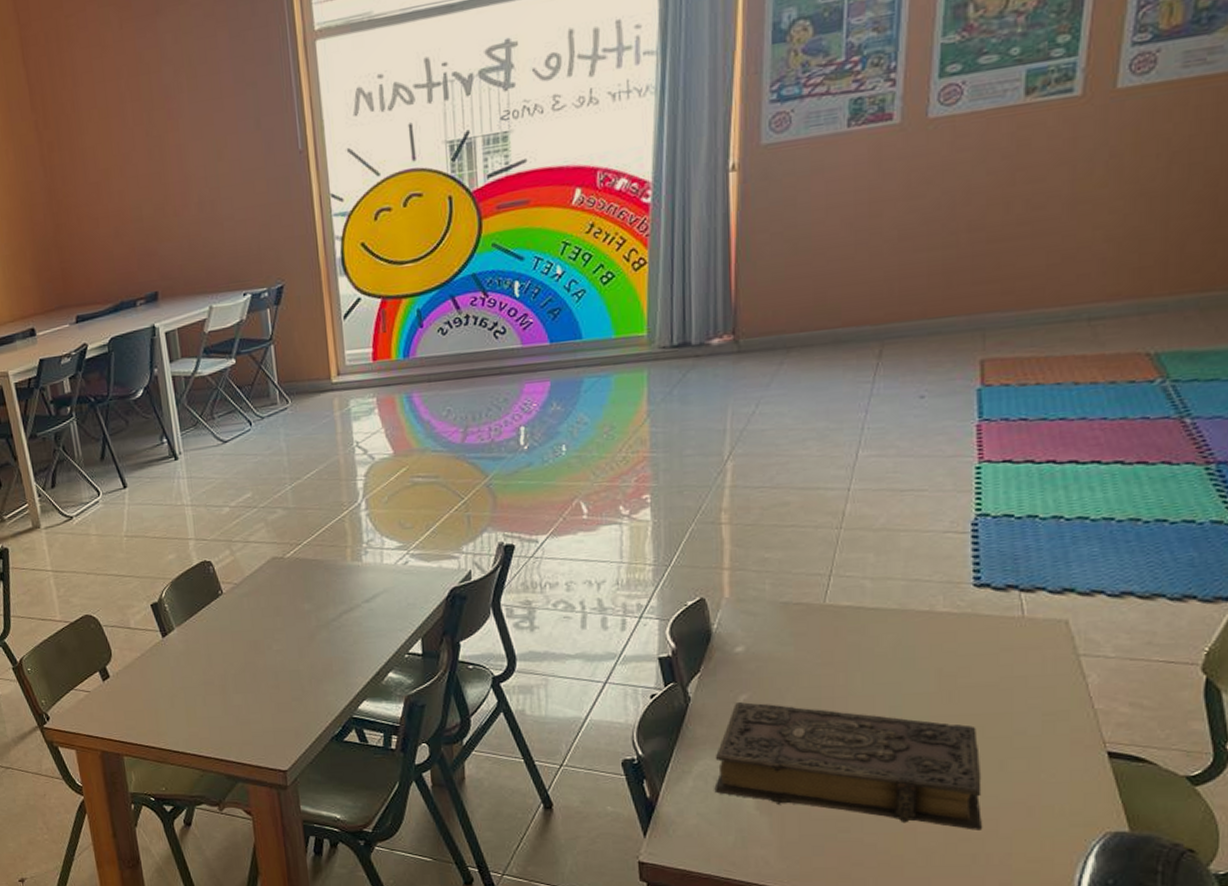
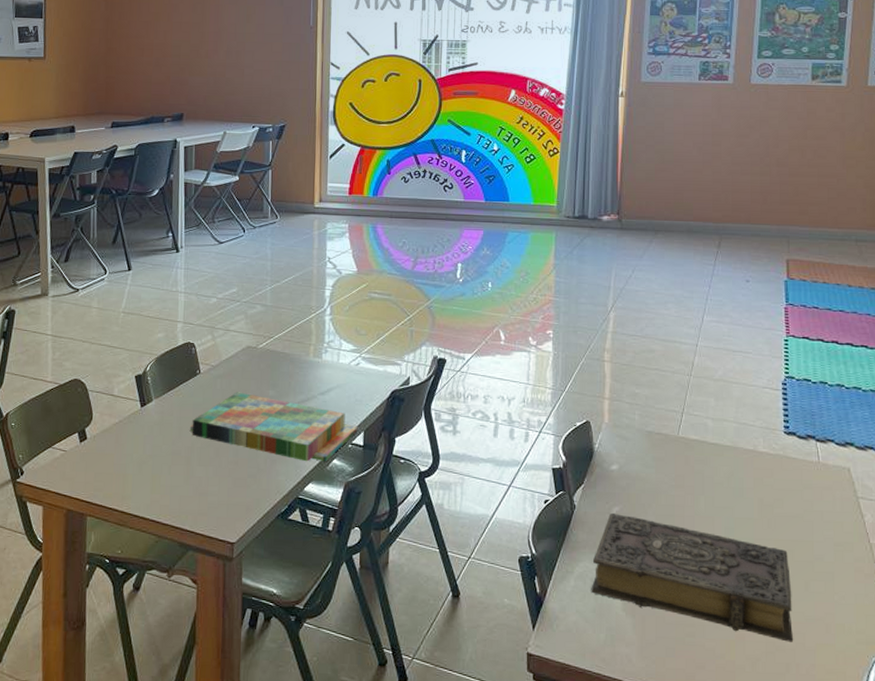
board game: none [219,609,414,678] -> present [189,392,358,462]

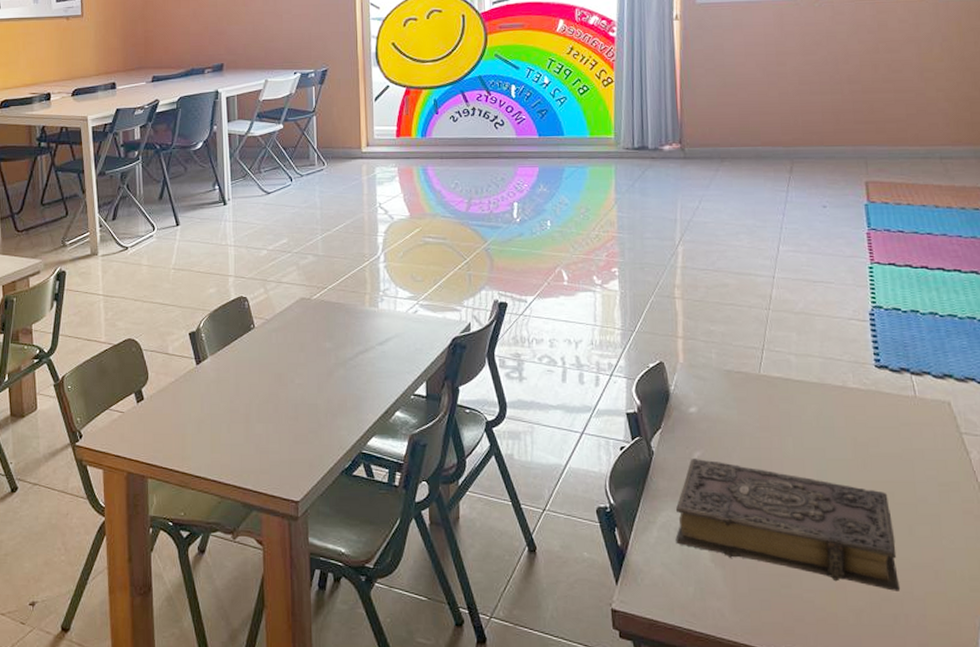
board game: present [189,392,358,462] -> none [247,345,420,415]

